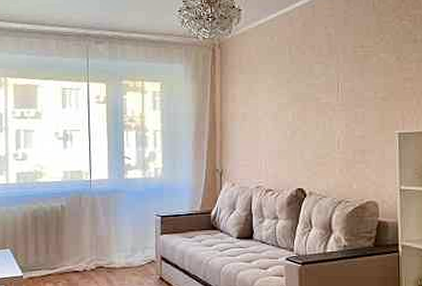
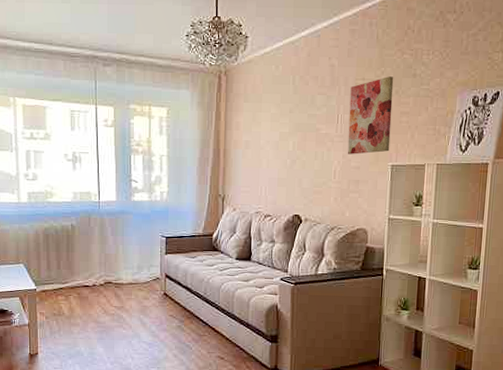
wall art: none [349,43,395,123] -> present [347,76,394,155]

